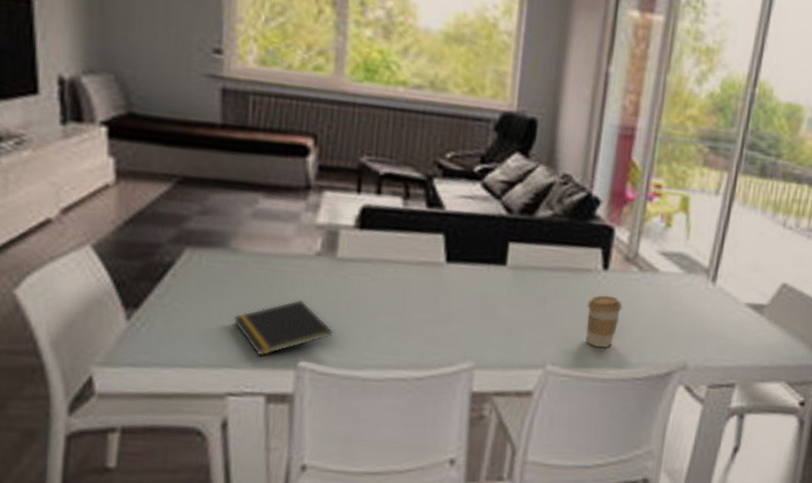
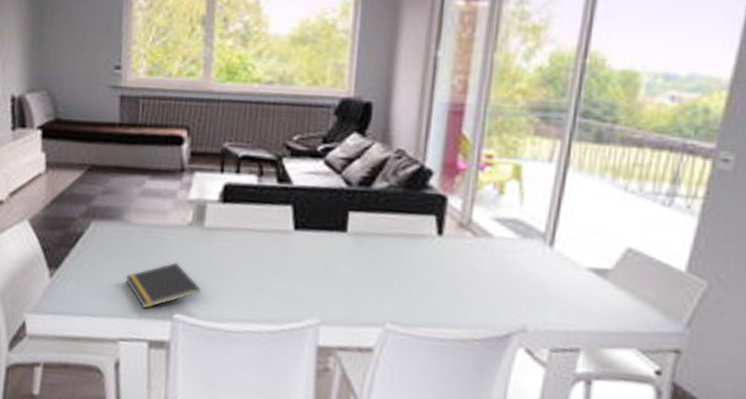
coffee cup: present [586,295,622,349] -> none [423,259,458,310]

